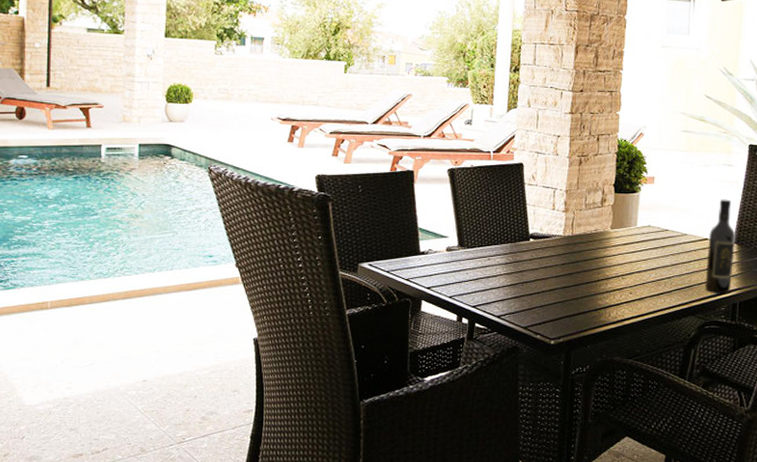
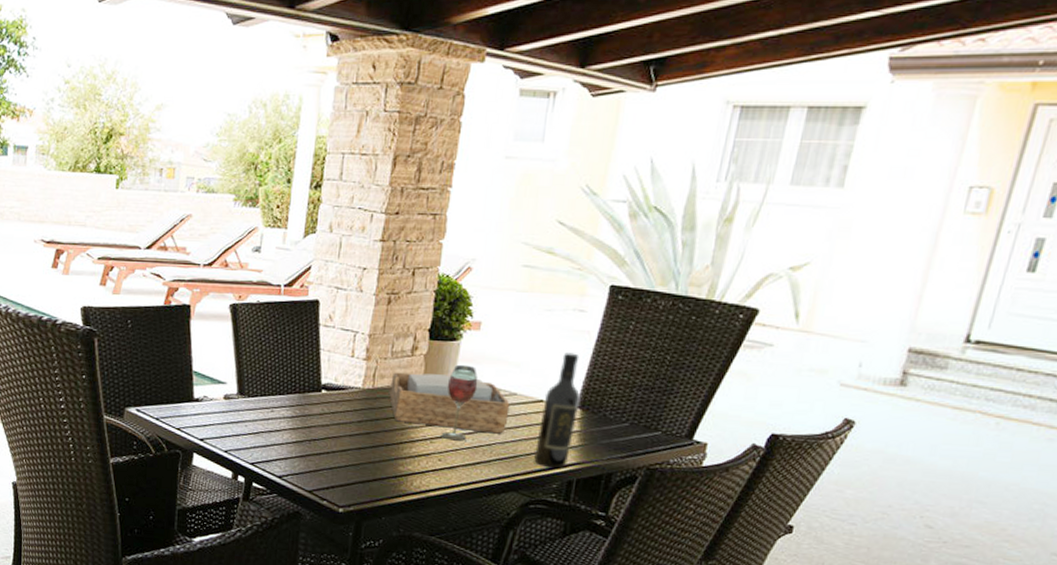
napkin holder: none [586,221,682,268] -> present [389,372,510,434]
wineglass: none [630,212,656,276] -> present [441,364,478,441]

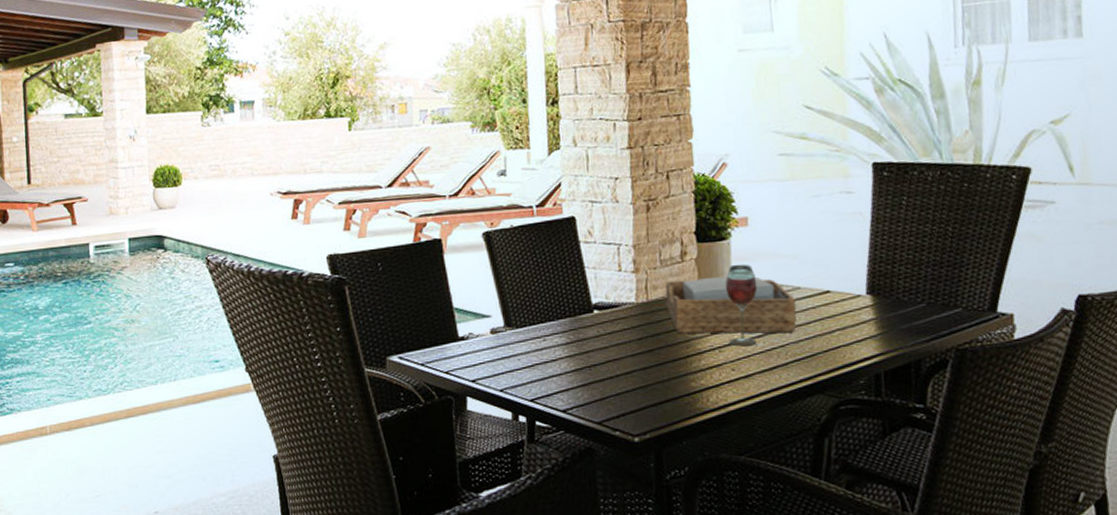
wine bottle: present [534,353,581,468] -> none [831,237,870,362]

